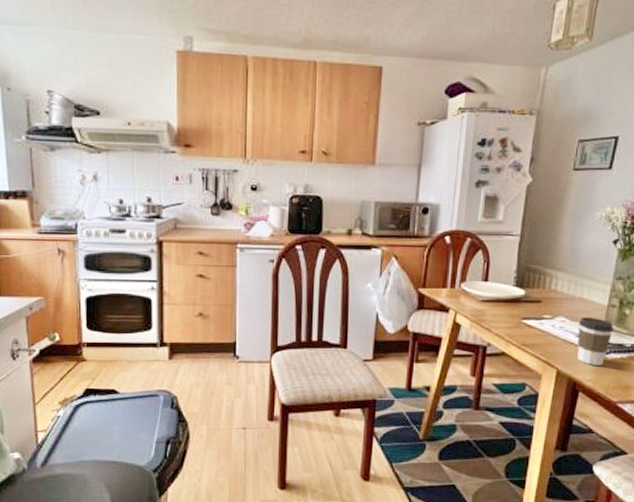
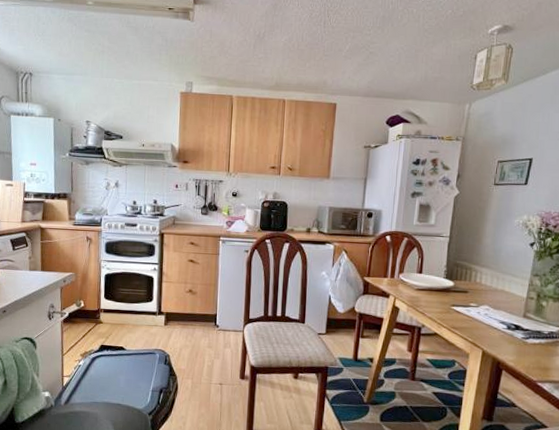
coffee cup: present [577,317,614,365] -> none [500,307,532,348]

